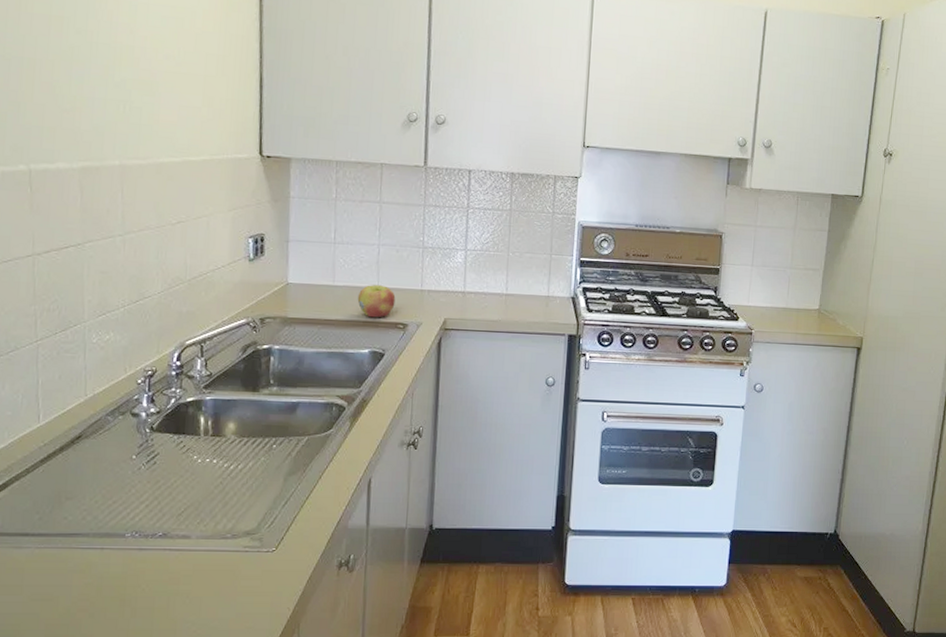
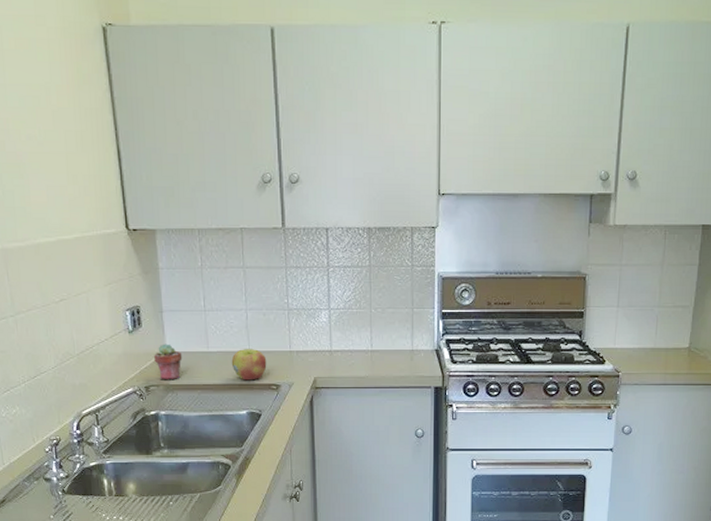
potted succulent: none [273,274,305,313] -> present [153,344,183,380]

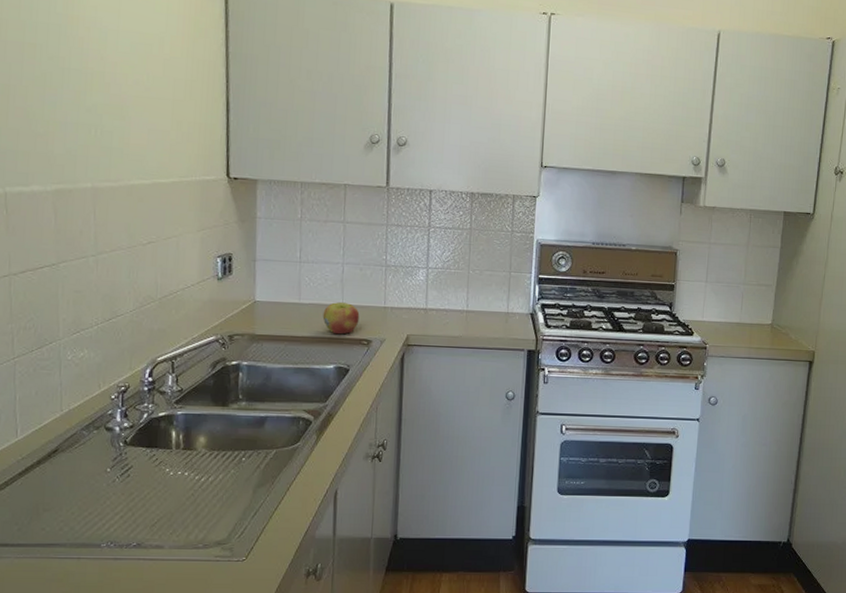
potted succulent: present [153,344,183,380] -> none [241,293,272,330]

